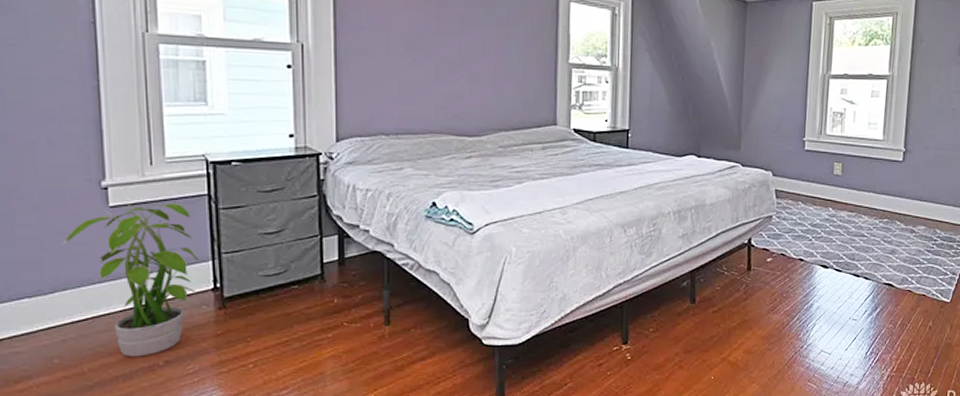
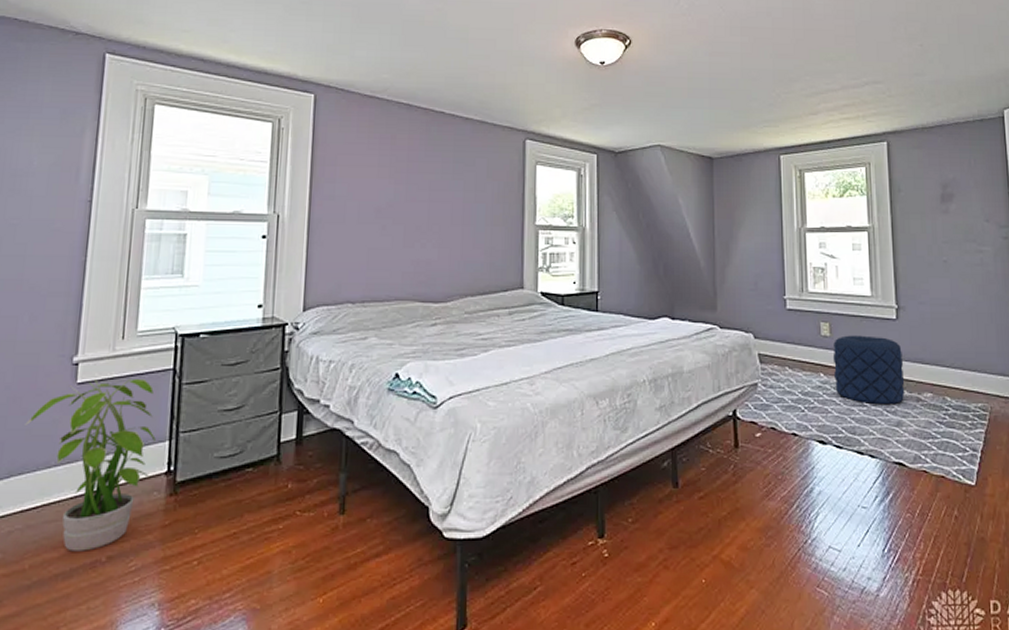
pouf: none [841,175,904,236] -> present [832,335,905,405]

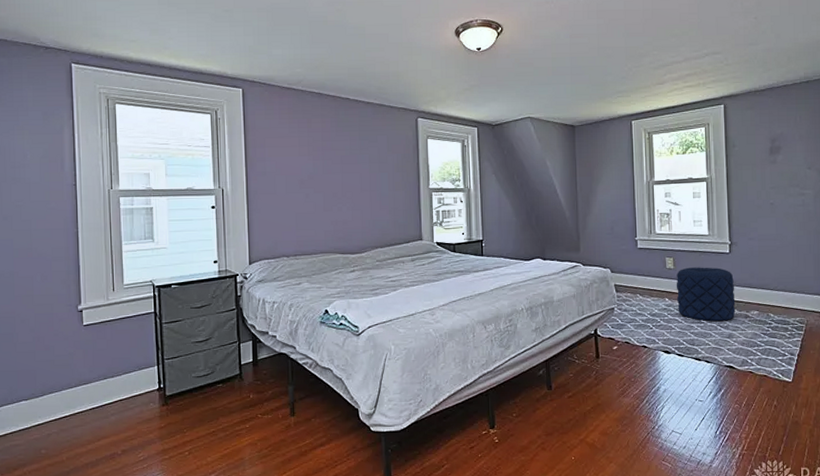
potted plant: present [24,378,156,552] -> none [49,320,147,447]

